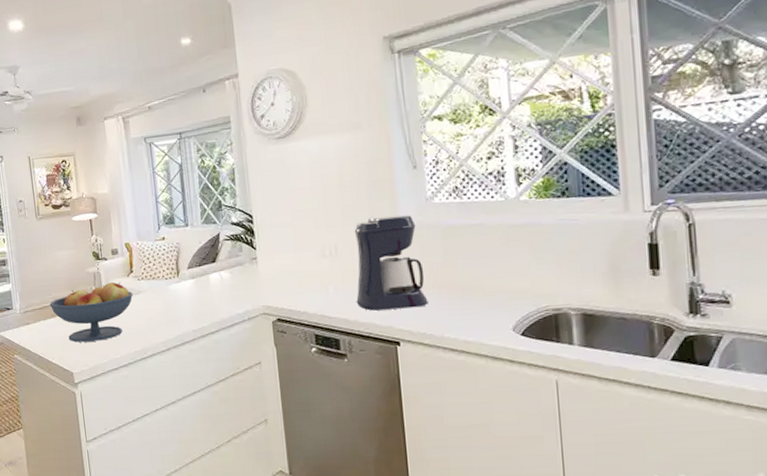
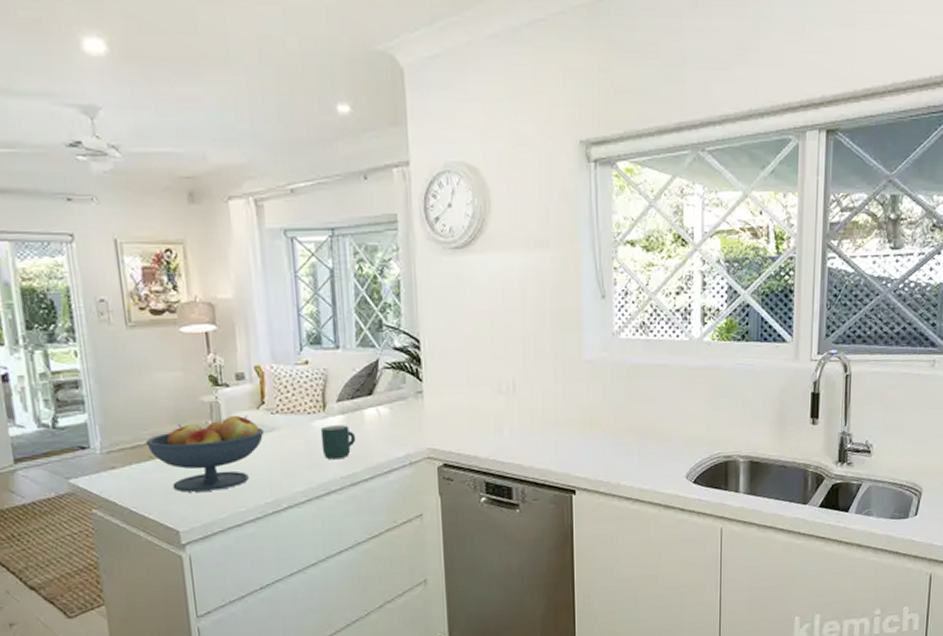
mug: none [175,287,204,315] -> present [320,425,356,459]
coffee maker: present [354,214,428,311] -> none [533,349,607,456]

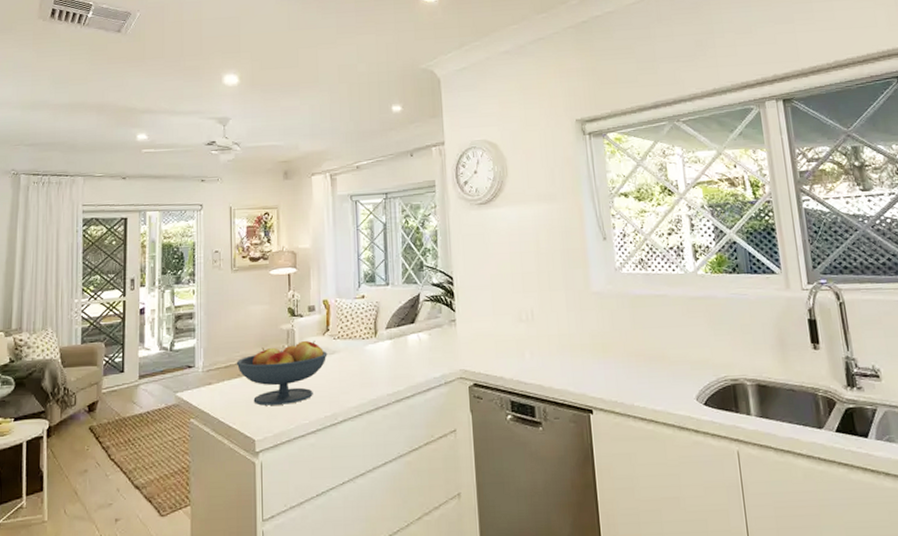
mug: present [320,425,356,459] -> none [372,348,401,378]

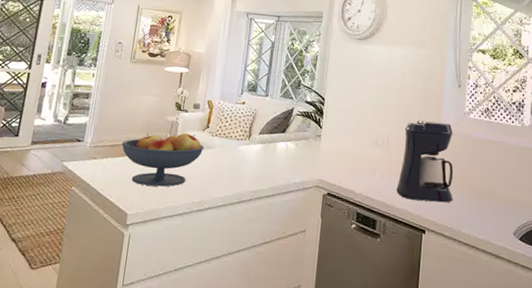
coffee maker: none [549,283,619,377] -> present [396,119,454,203]

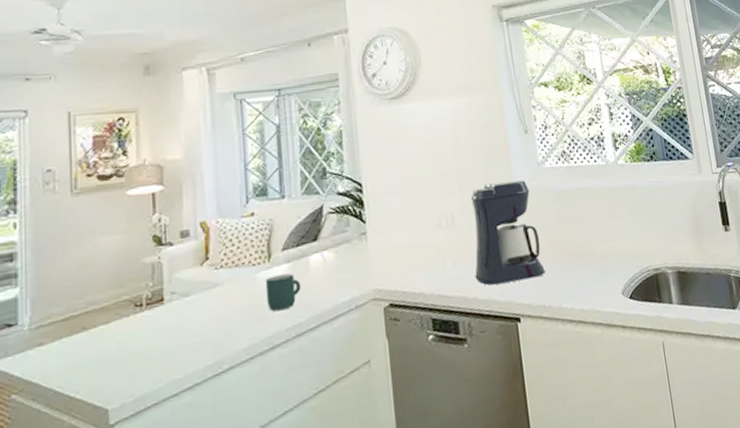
fruit bowl: present [121,133,204,187] -> none [79,273,207,364]
mug: none [241,150,268,177] -> present [265,273,302,311]

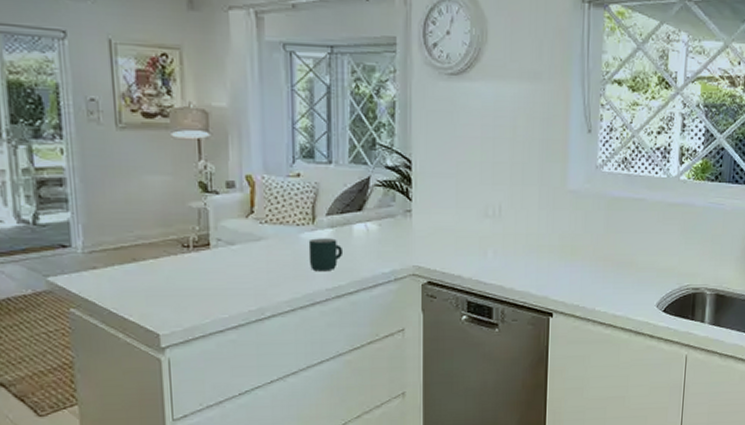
coffee maker: present [470,179,545,286] -> none [515,179,585,279]

